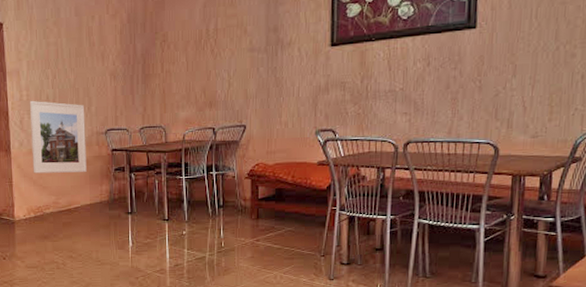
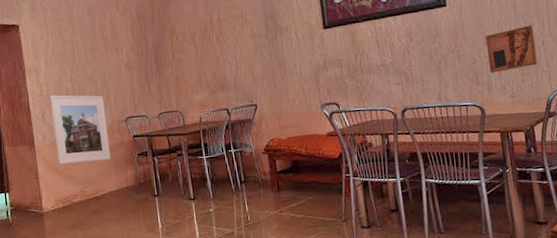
wall art: none [513,56,575,109] -> present [485,25,537,73]

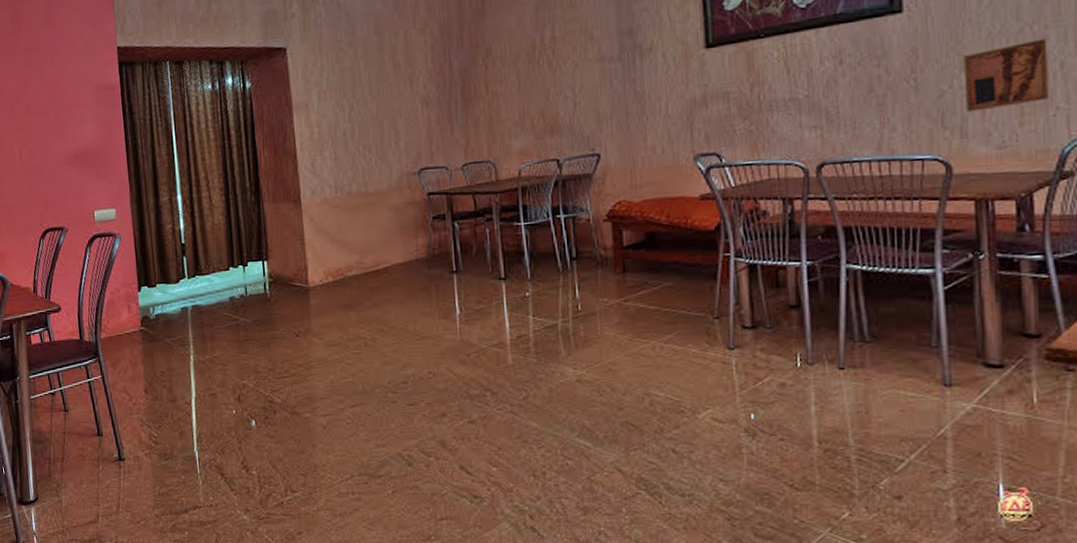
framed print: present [49,95,111,165] -> none [321,138,397,228]

